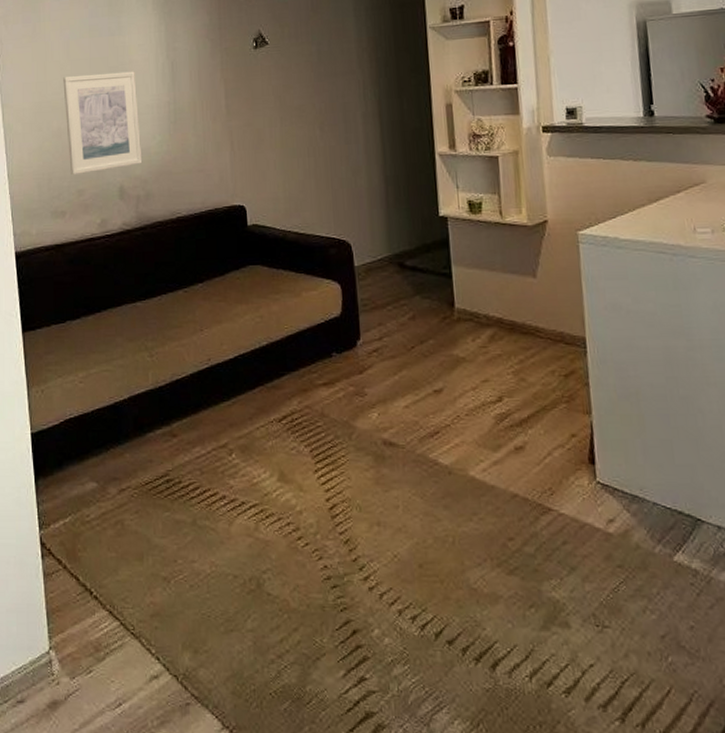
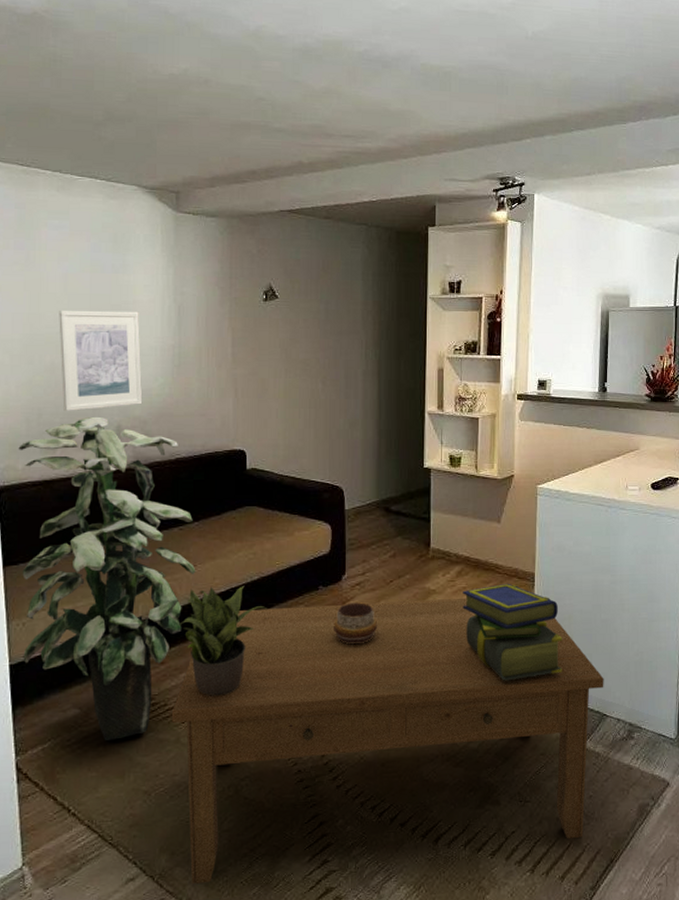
indoor plant: none [32,178,203,519] -> present [18,416,196,742]
coffee table: none [186,367,694,690] -> present [171,597,604,884]
potted plant: none [189,352,279,474] -> present [179,586,268,696]
decorative bowl: none [351,372,402,421] -> present [334,602,378,645]
stack of books: none [498,349,635,470] -> present [463,583,563,681]

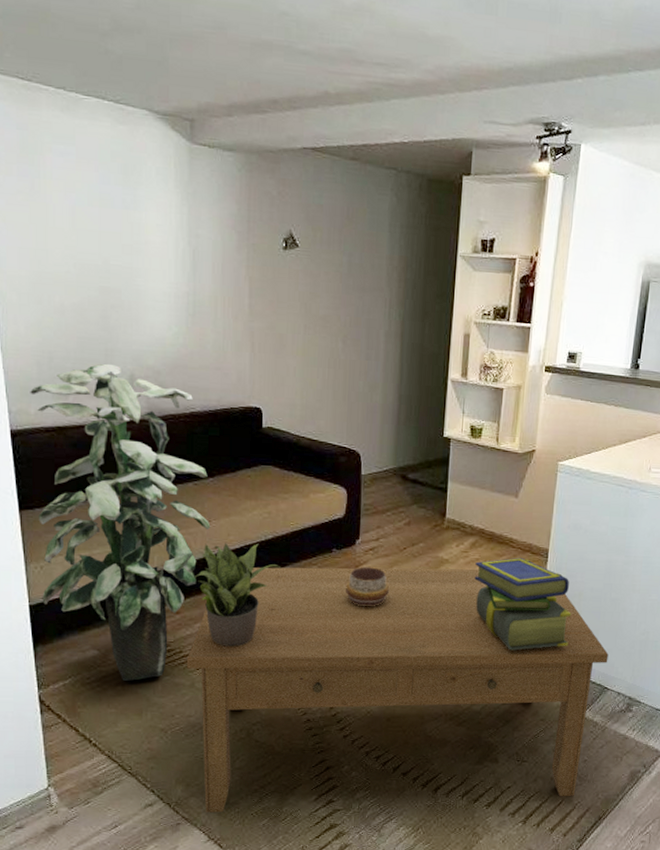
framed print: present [59,310,143,411] -> none [67,248,156,357]

